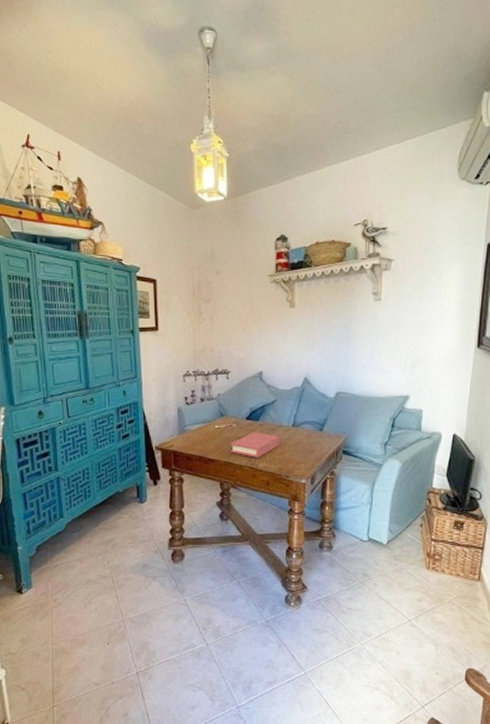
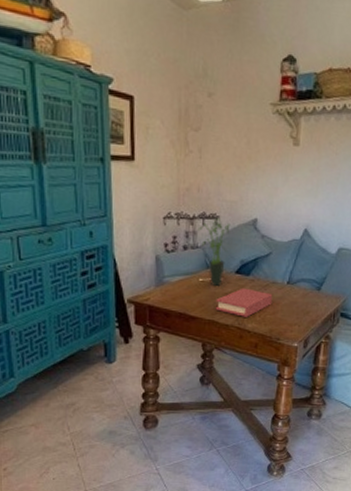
potted plant: none [212,373,240,431] -> present [197,218,231,286]

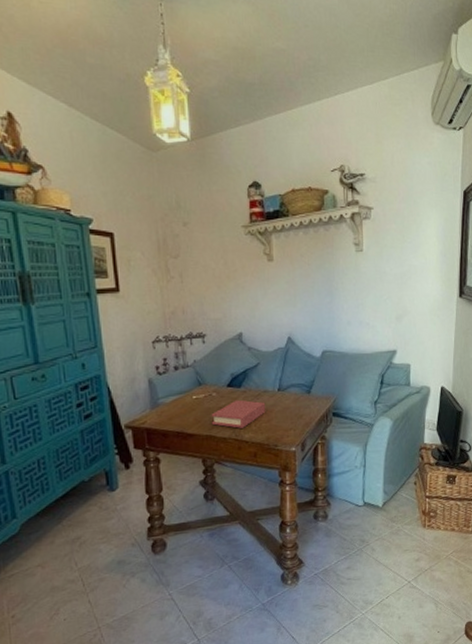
potted plant: present [197,218,231,286] -> none [186,337,218,401]

